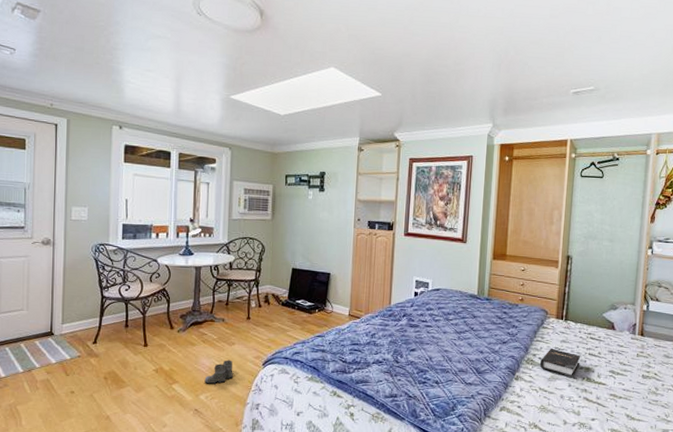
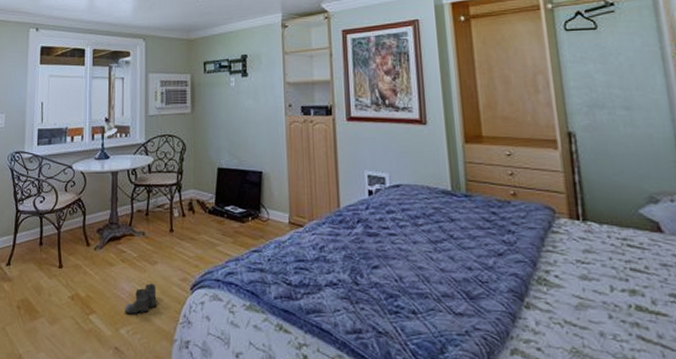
hardback book: present [540,348,581,378] -> none [558,261,621,305]

